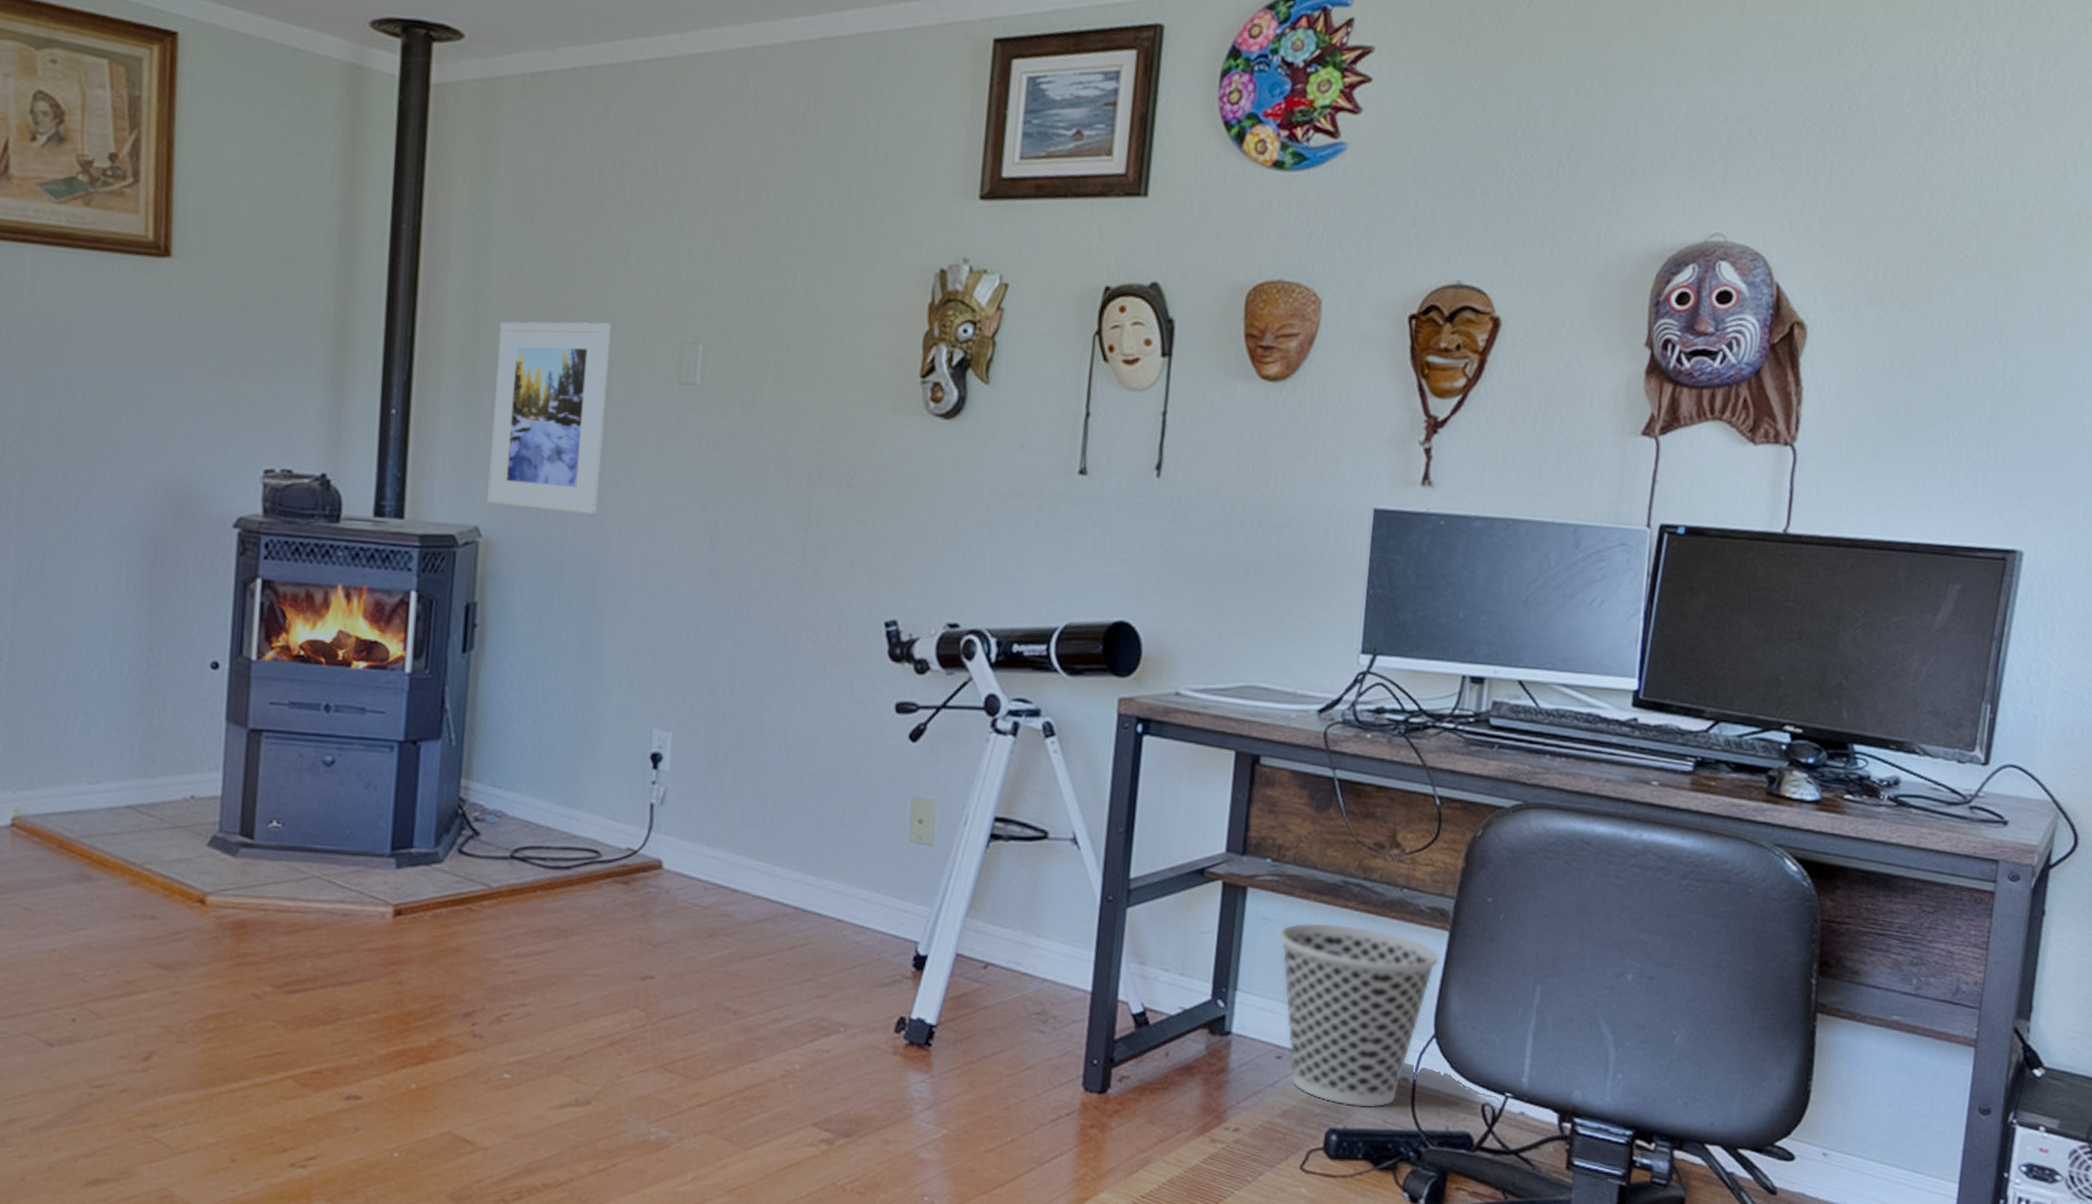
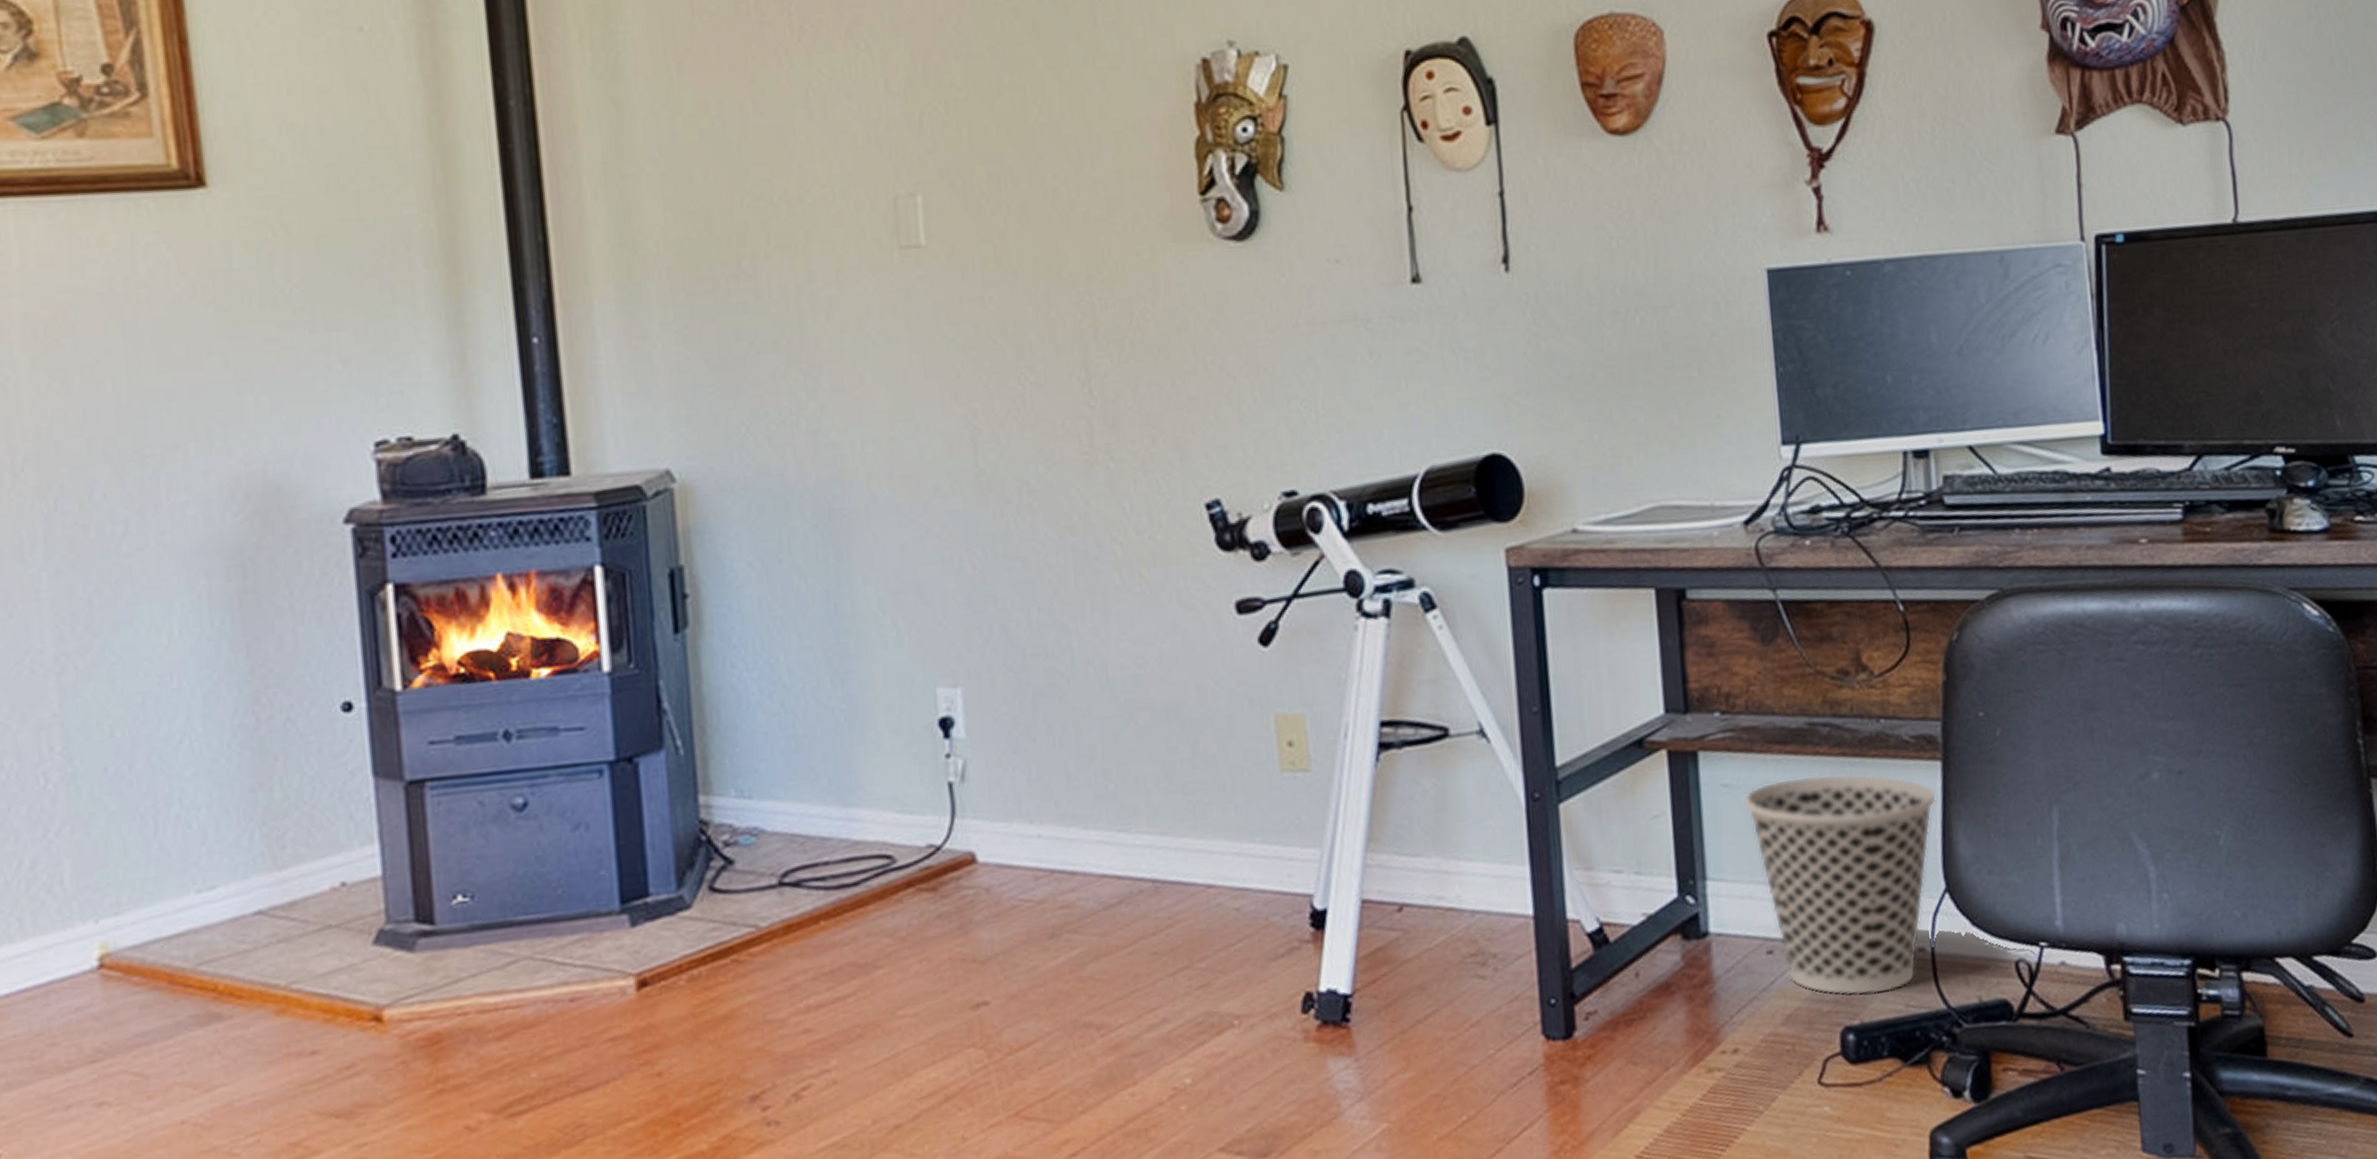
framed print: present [487,321,612,515] -> none [658,186,821,439]

